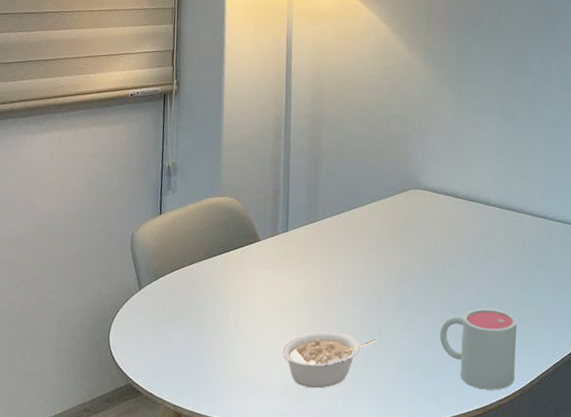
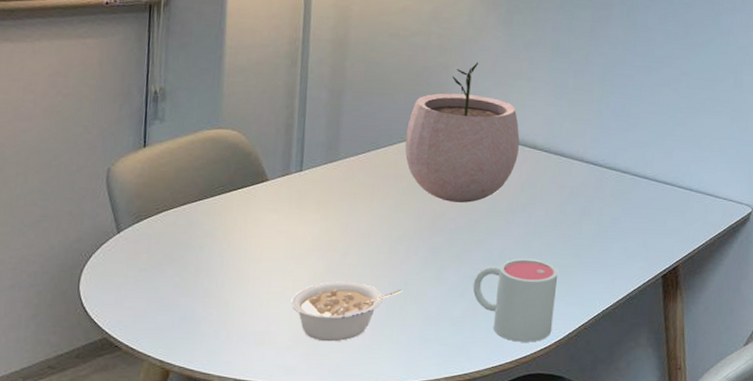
plant pot: none [374,128,474,257] -> present [405,62,520,203]

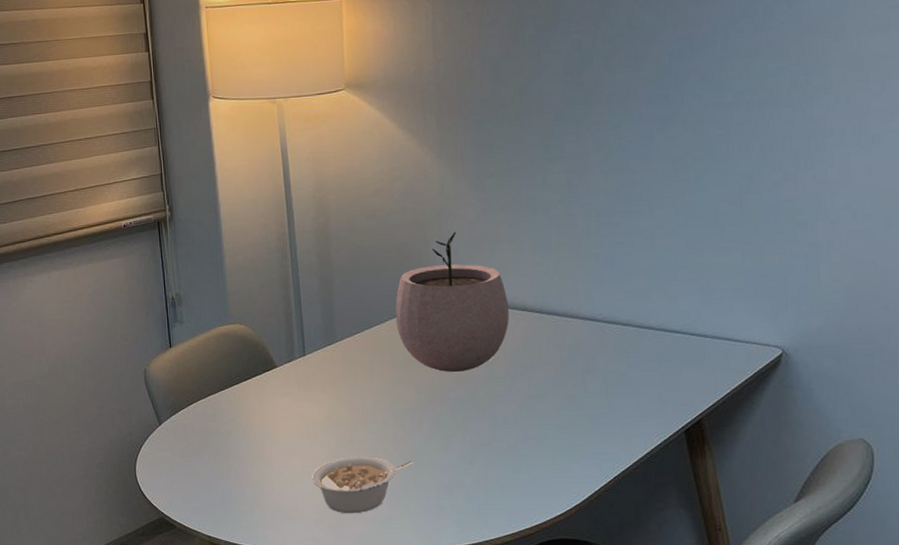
mug: present [472,258,559,342] -> none [481,422,570,507]

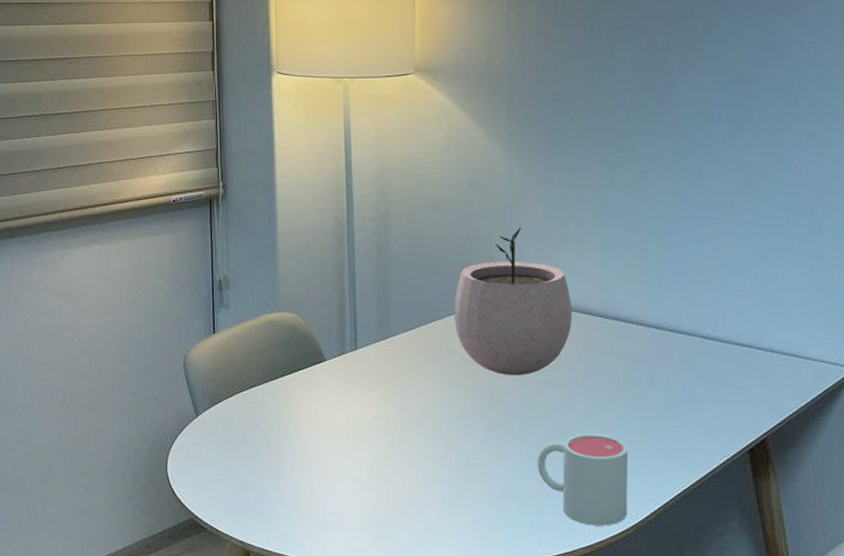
legume: present [312,456,413,514] -> none [356,461,465,524]
mug: none [481,422,570,507] -> present [537,433,629,526]

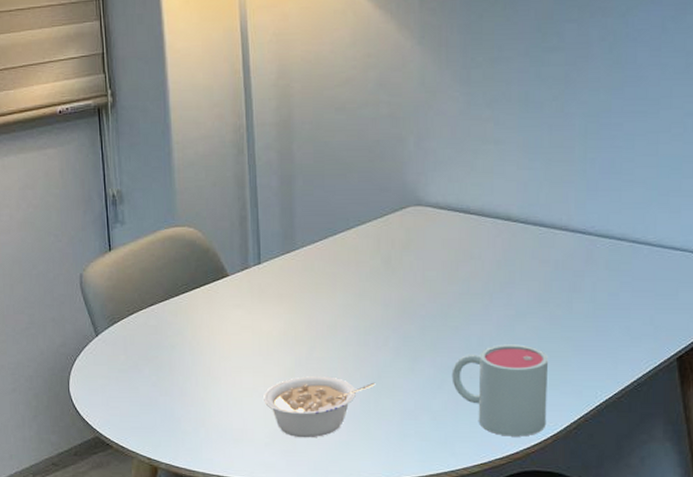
legume: none [356,461,465,524] -> present [264,376,376,438]
plant pot: present [454,227,572,375] -> none [364,129,490,286]

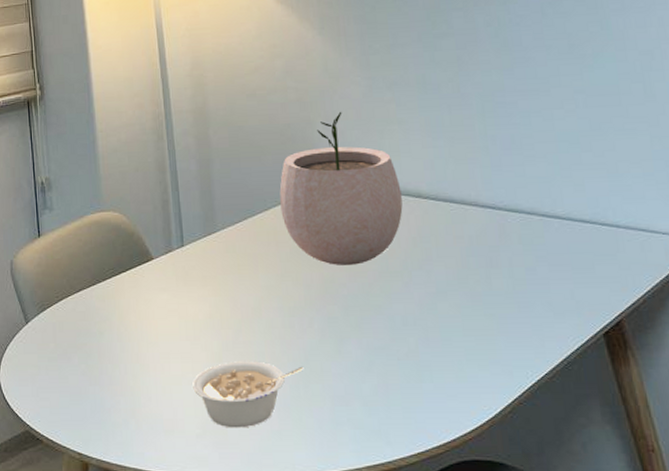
plant pot: none [364,129,490,286] -> present [279,111,403,265]
mug: present [451,344,549,437] -> none [379,323,480,422]

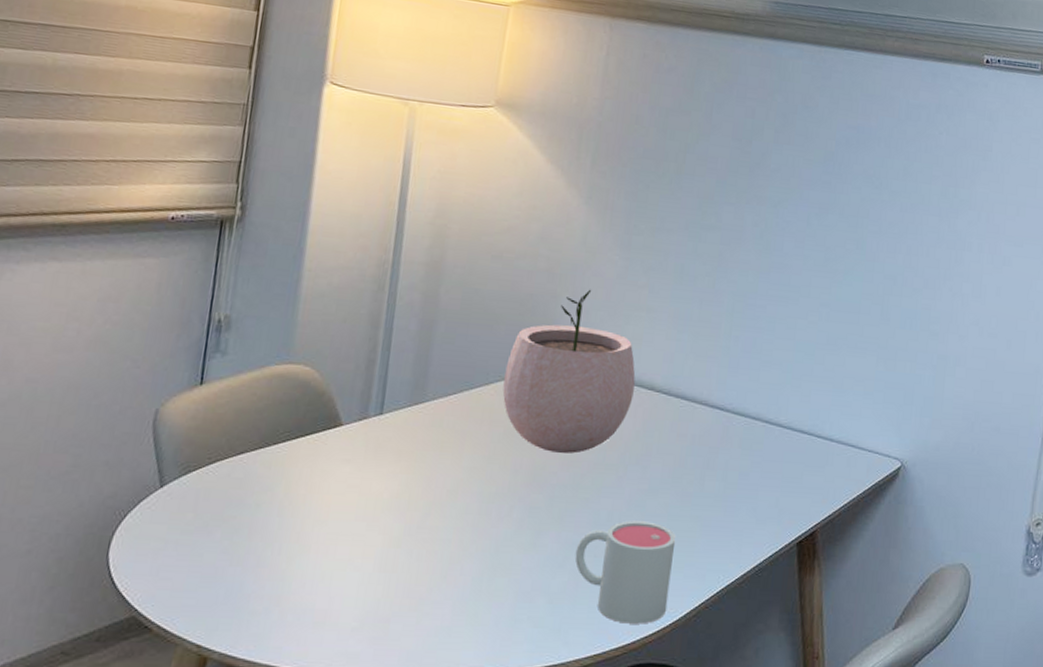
legume: present [192,361,304,428] -> none [359,548,492,623]
mug: none [379,323,480,422] -> present [574,521,676,624]

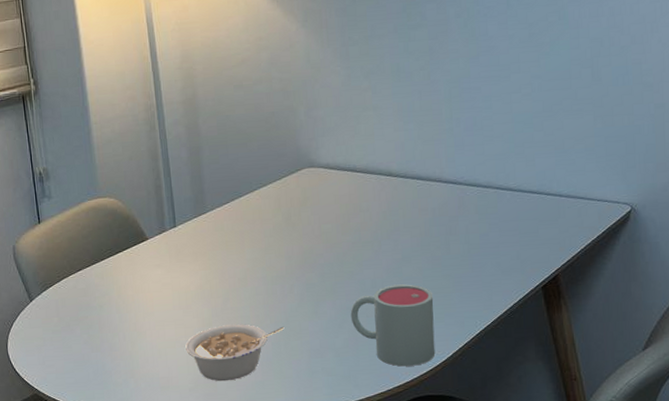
legume: none [359,548,492,623] -> present [185,324,285,382]
plant pot: present [502,289,636,454] -> none [264,99,375,239]

